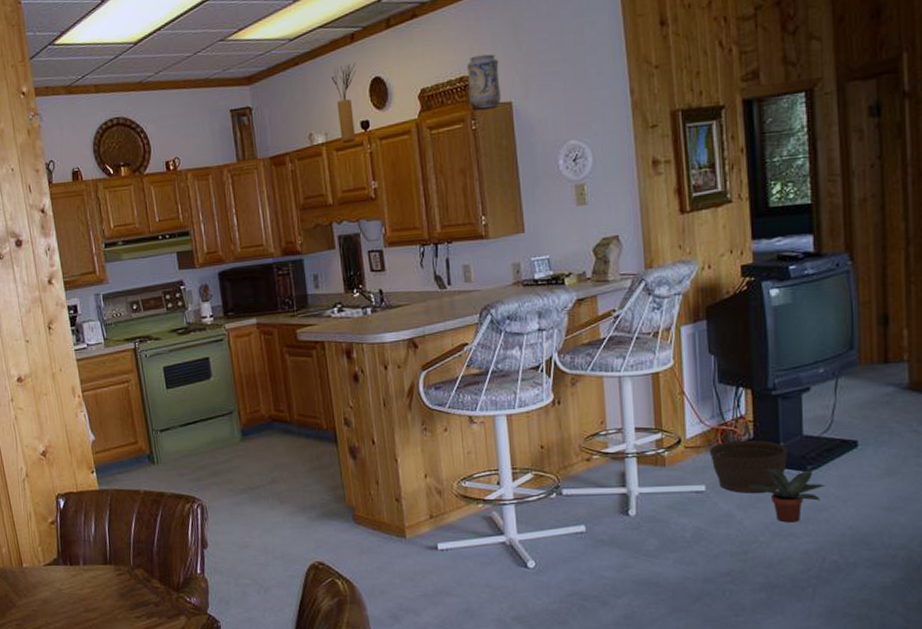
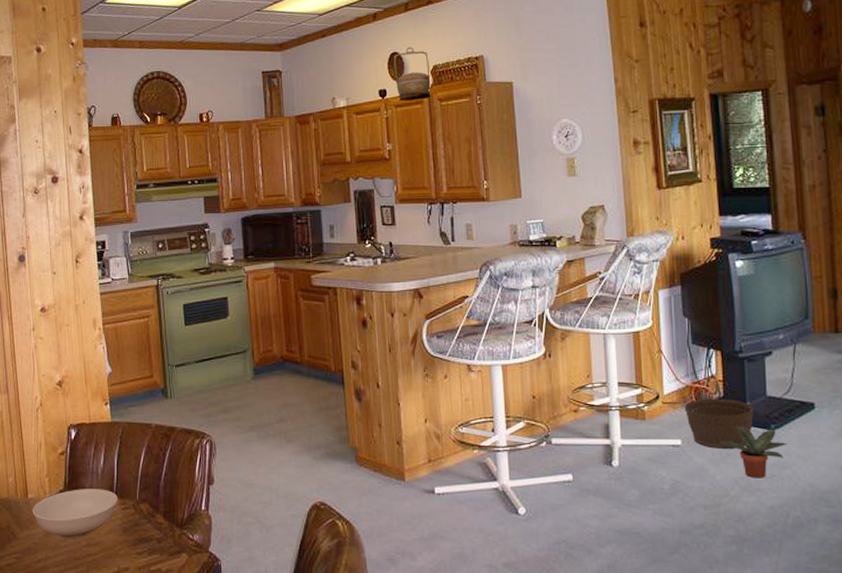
bowl: none [28,556,112,605] -> present [32,489,118,539]
vase: present [330,63,356,143] -> none [354,39,377,108]
decorative basket: none [375,69,420,133] -> present [393,47,431,102]
decorative vase: present [467,54,501,111] -> none [474,40,503,88]

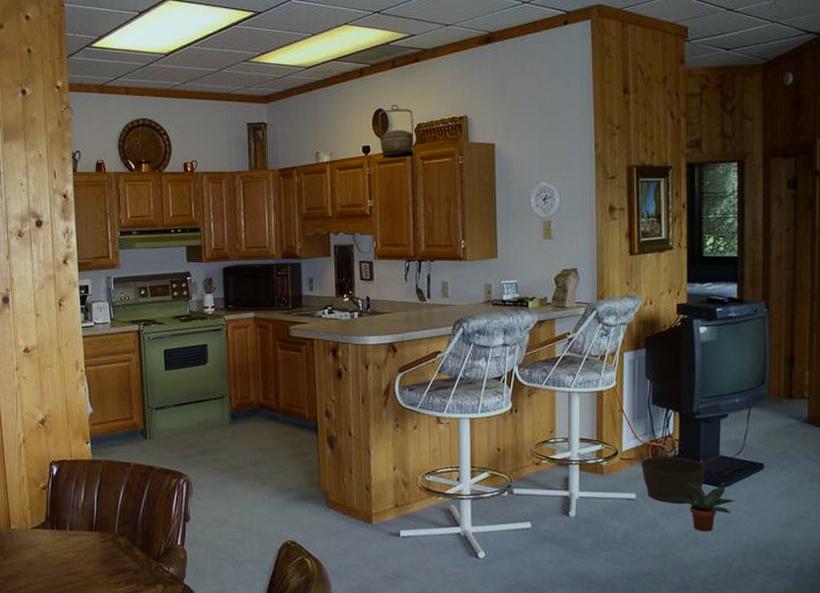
bowl: present [32,489,118,539] -> none [15,521,97,568]

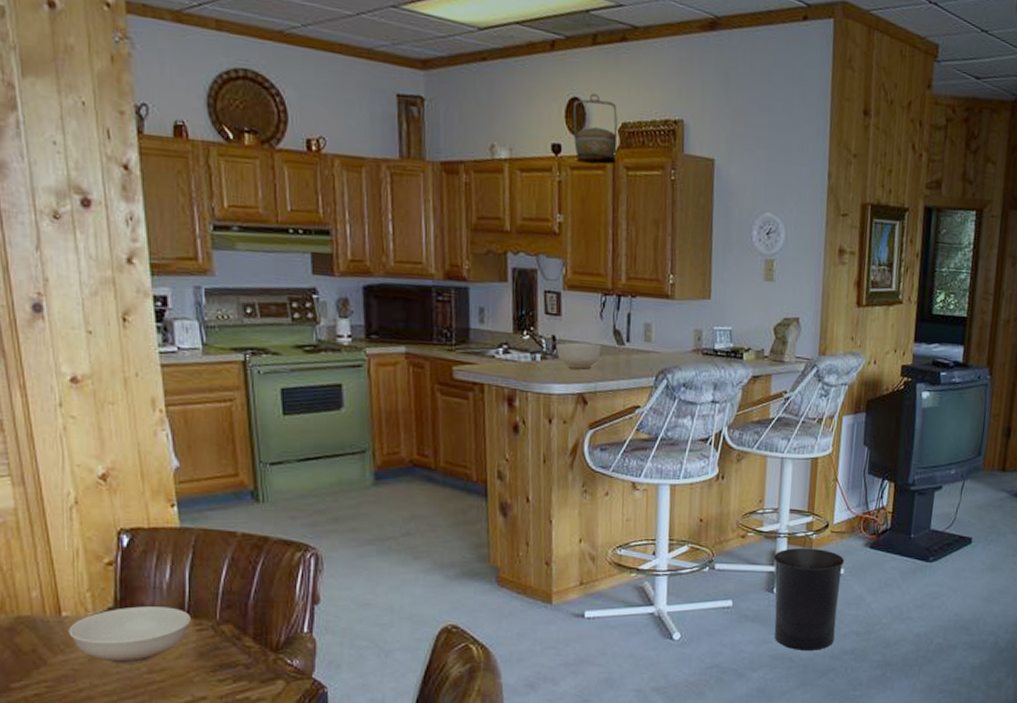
bowl: none [15,521,97,568] -> present [68,606,191,665]
bowl: none [370,301,407,323] -> present [556,342,601,370]
waste bin: none [567,473,635,572] -> present [773,547,844,650]
basket: present [640,456,707,504] -> none [851,529,917,579]
potted plant: present [670,483,736,532] -> none [878,557,942,608]

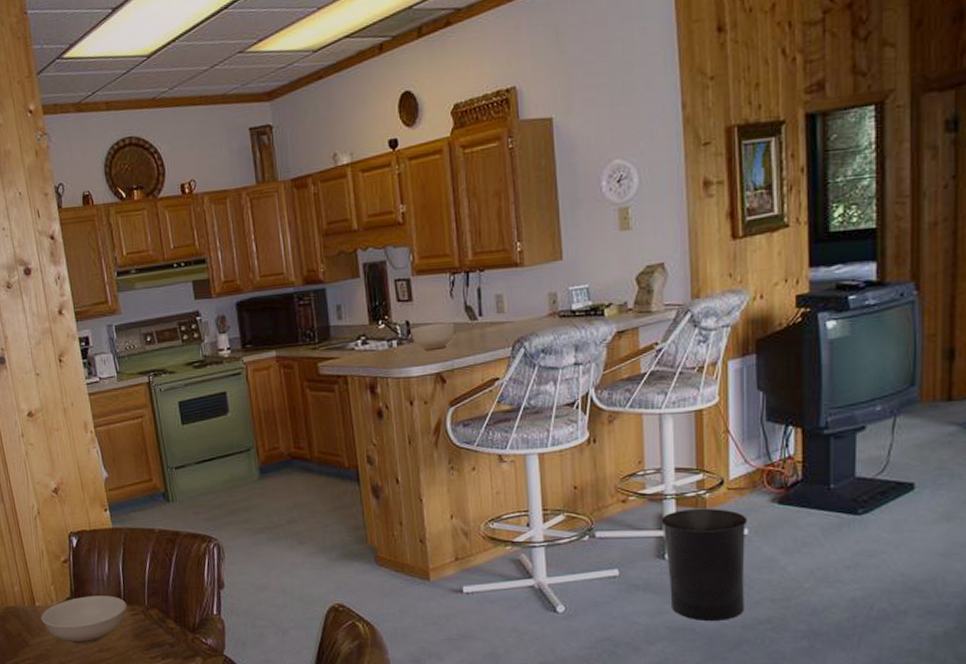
decorative basket: present [572,93,618,165] -> none [405,82,452,153]

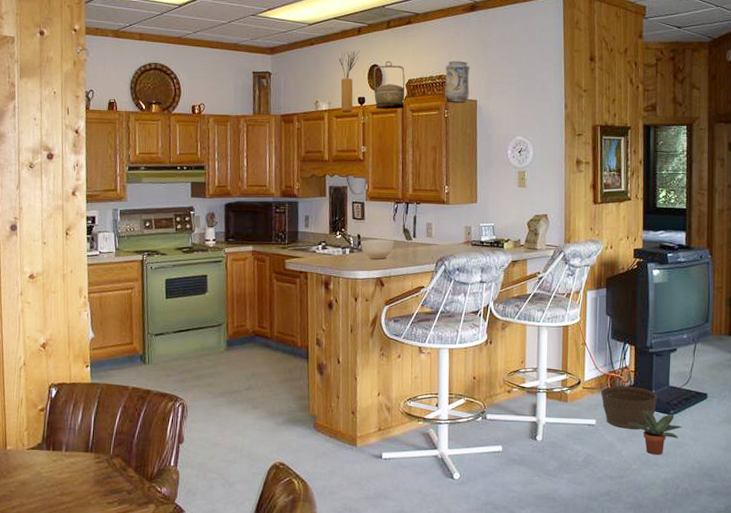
bowl: present [41,596,127,645] -> none [10,443,93,488]
vase: none [357,76,385,164] -> present [338,50,360,113]
decorative basket: none [405,82,452,153] -> present [373,61,405,110]
decorative vase: none [504,65,541,128] -> present [444,60,470,104]
waste bin: present [661,508,747,621] -> none [535,401,595,492]
basket: none [753,481,839,538] -> present [600,385,658,429]
potted plant: none [792,512,877,569] -> present [626,410,683,455]

